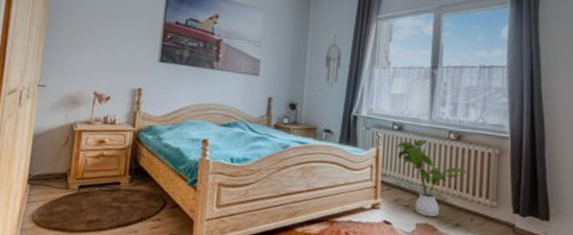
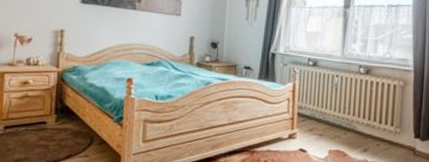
house plant: present [396,139,472,218] -> none [311,74,379,144]

